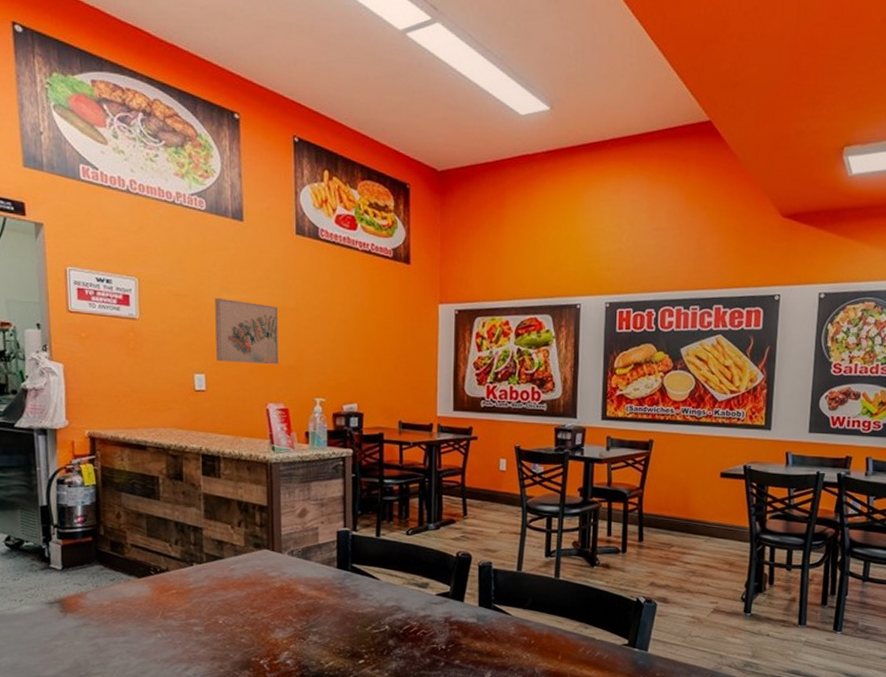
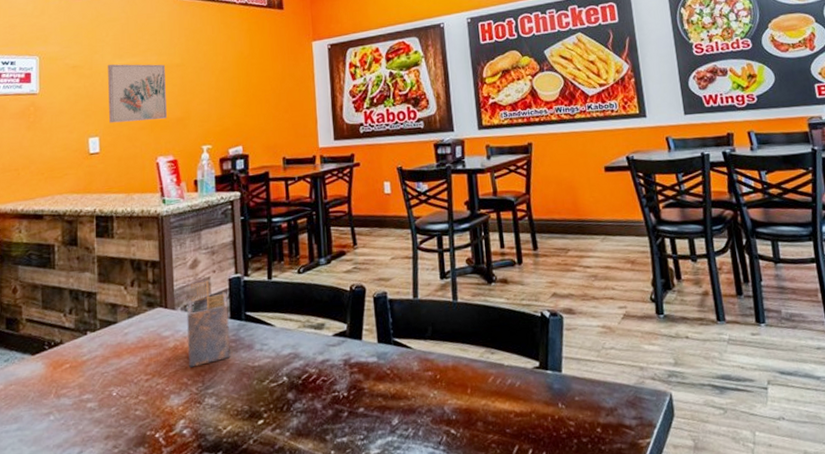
napkin holder: none [294,530,335,607] -> present [187,280,230,368]

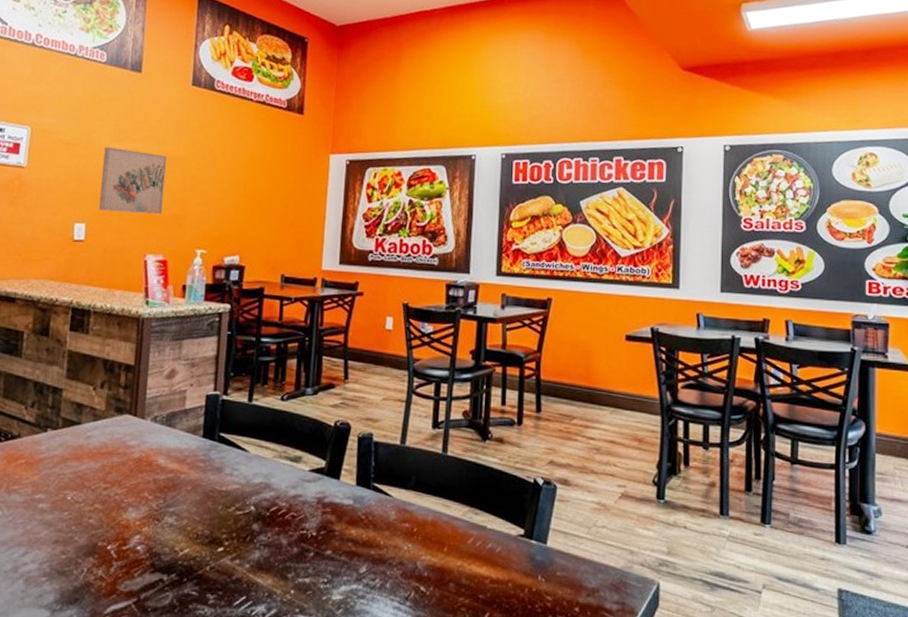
napkin holder: present [187,280,230,368] -> none [152,393,203,482]

